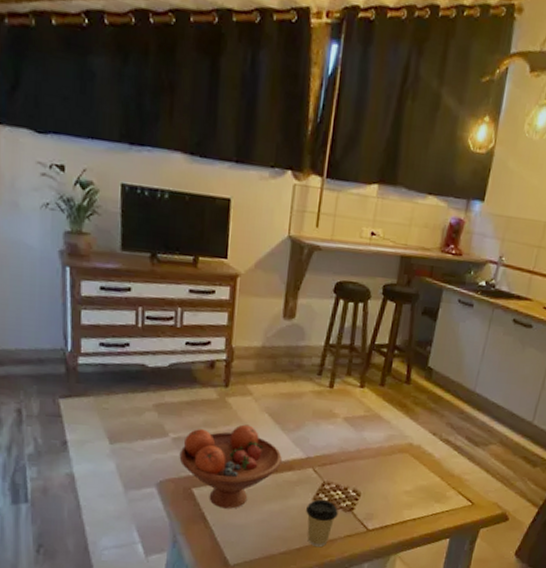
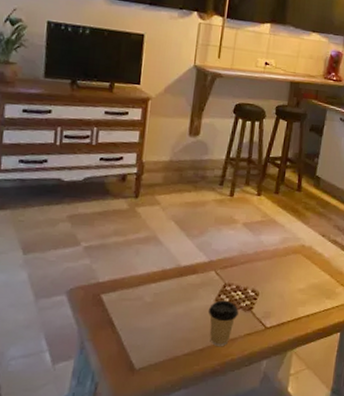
fruit bowl: present [179,424,282,509] -> none [90,232,187,313]

